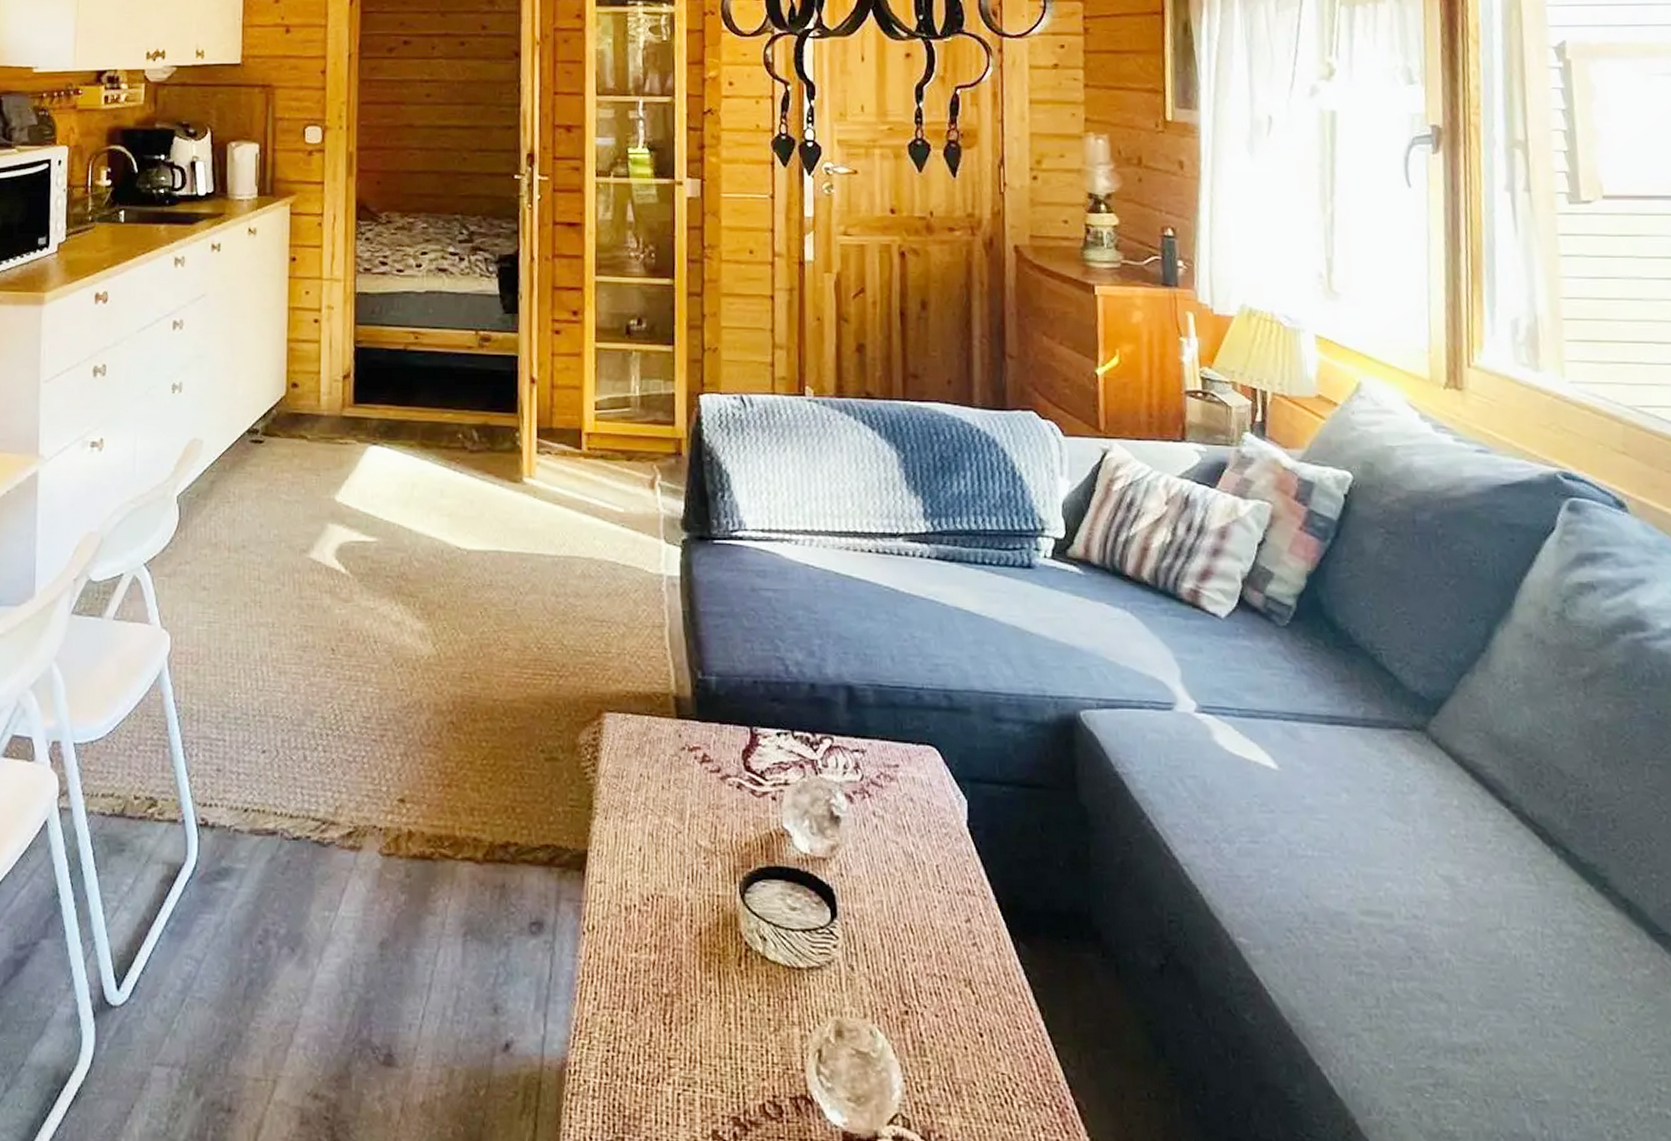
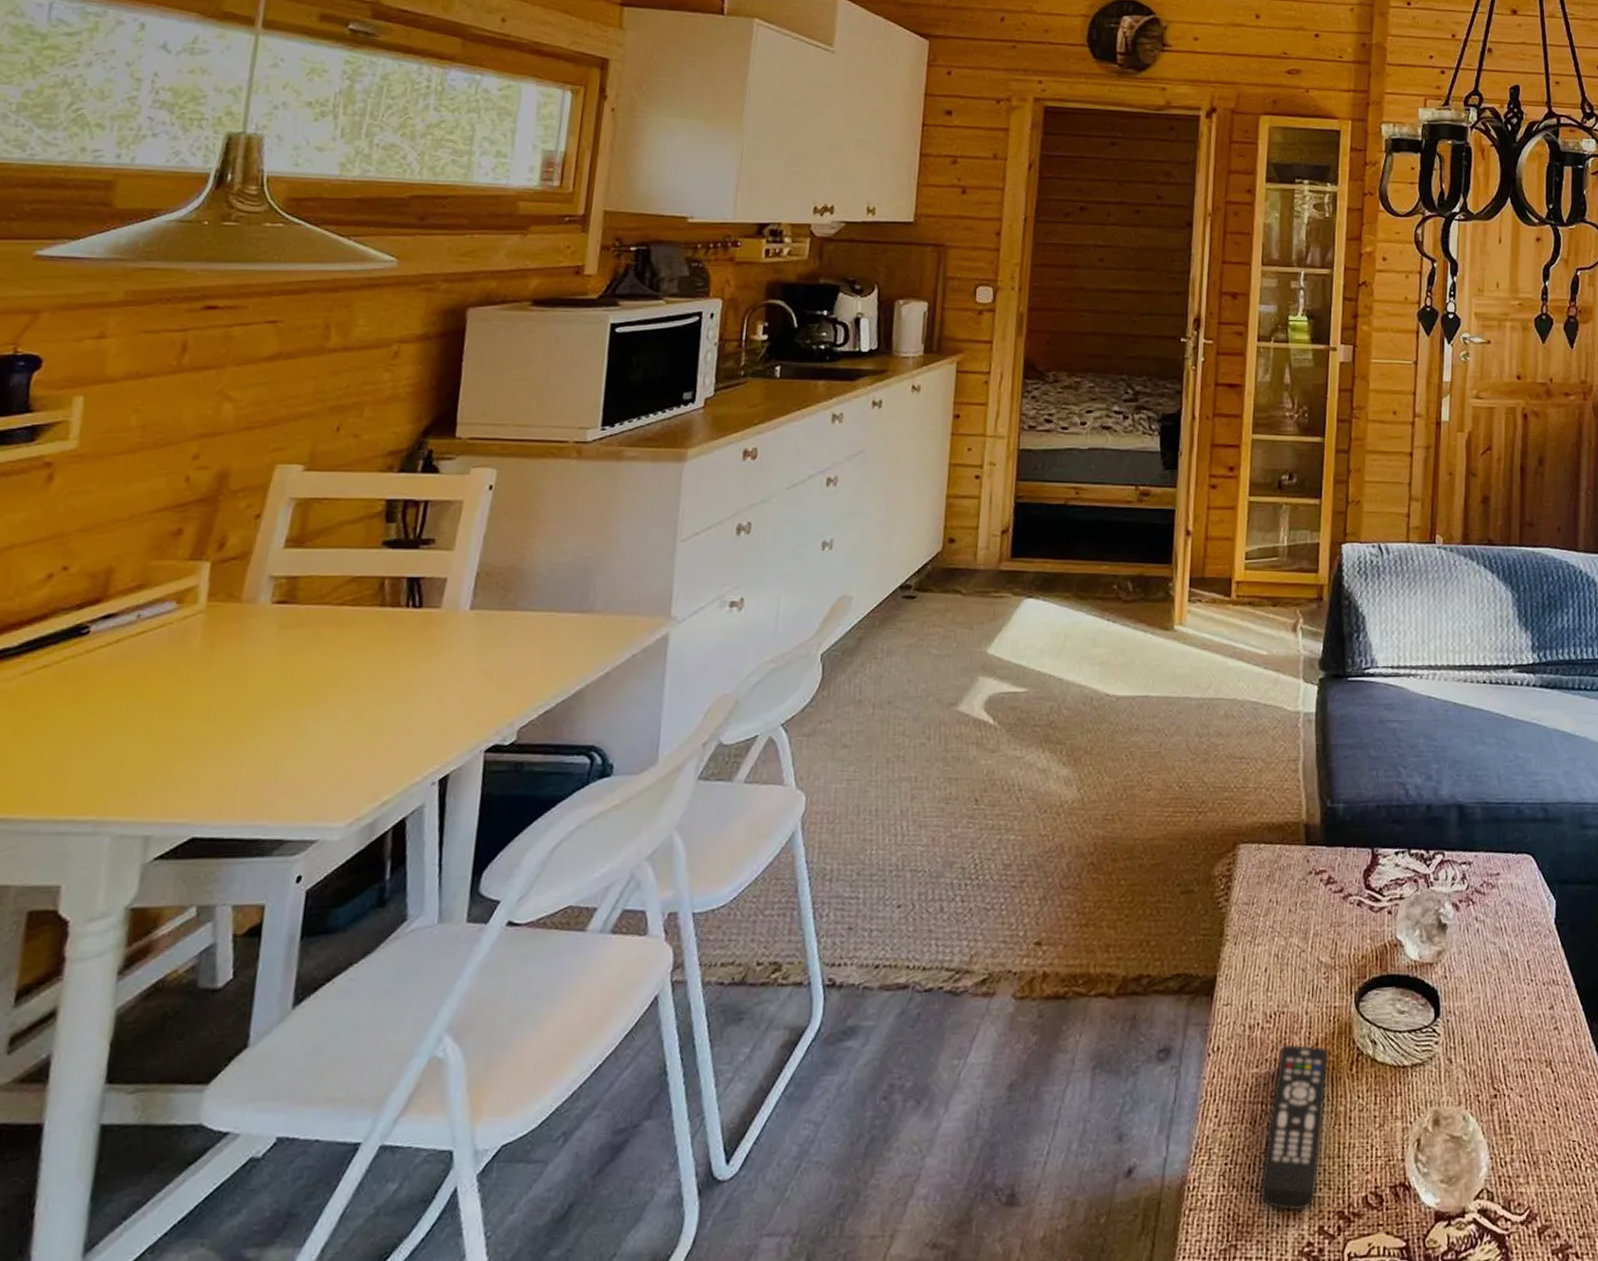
remote control: none [646,931,714,1110] -> present [1260,1044,1329,1211]

